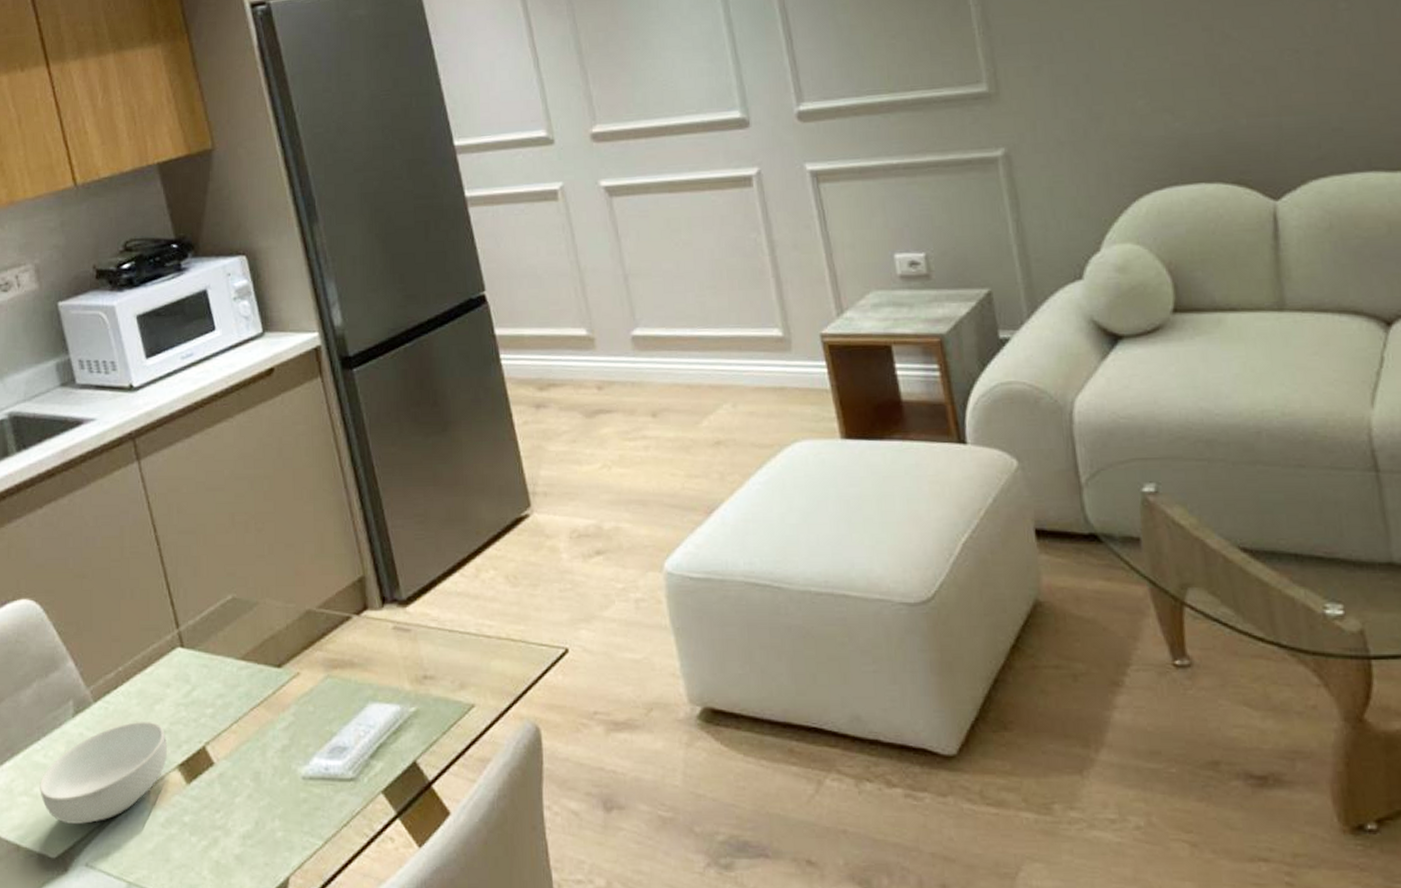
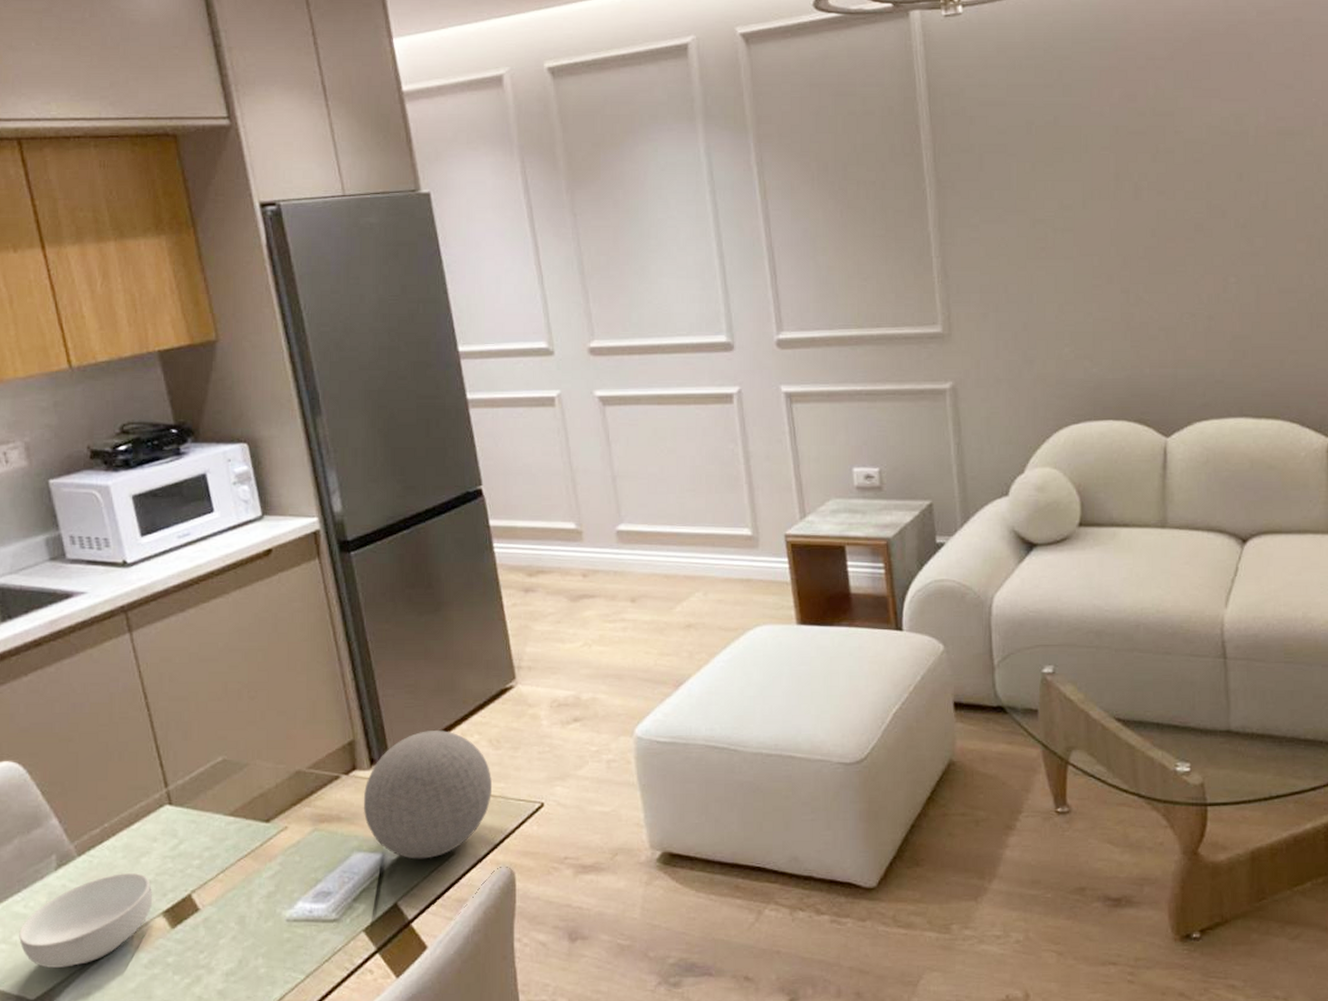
decorative ball: none [376,565,511,712] -> present [363,730,492,859]

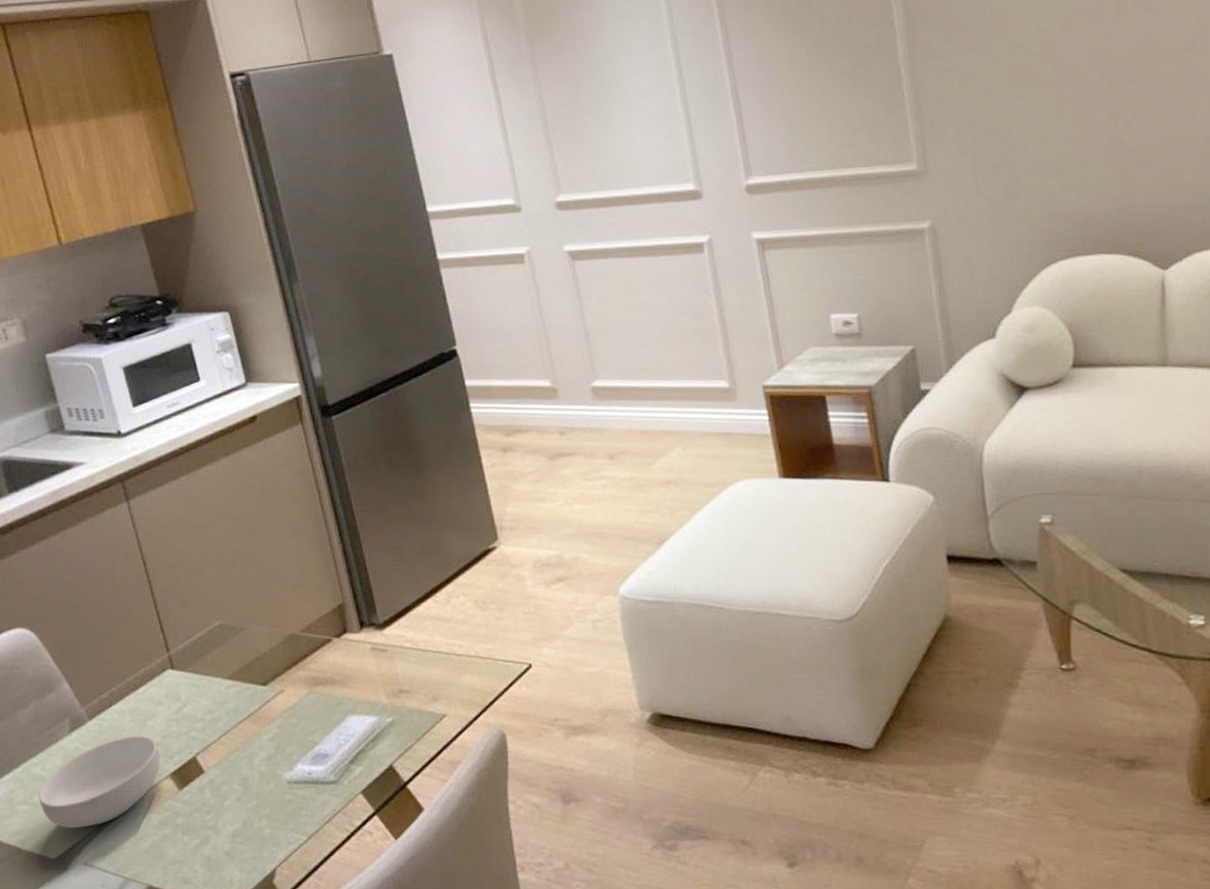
decorative ball: present [363,730,492,859] -> none [355,592,480,722]

